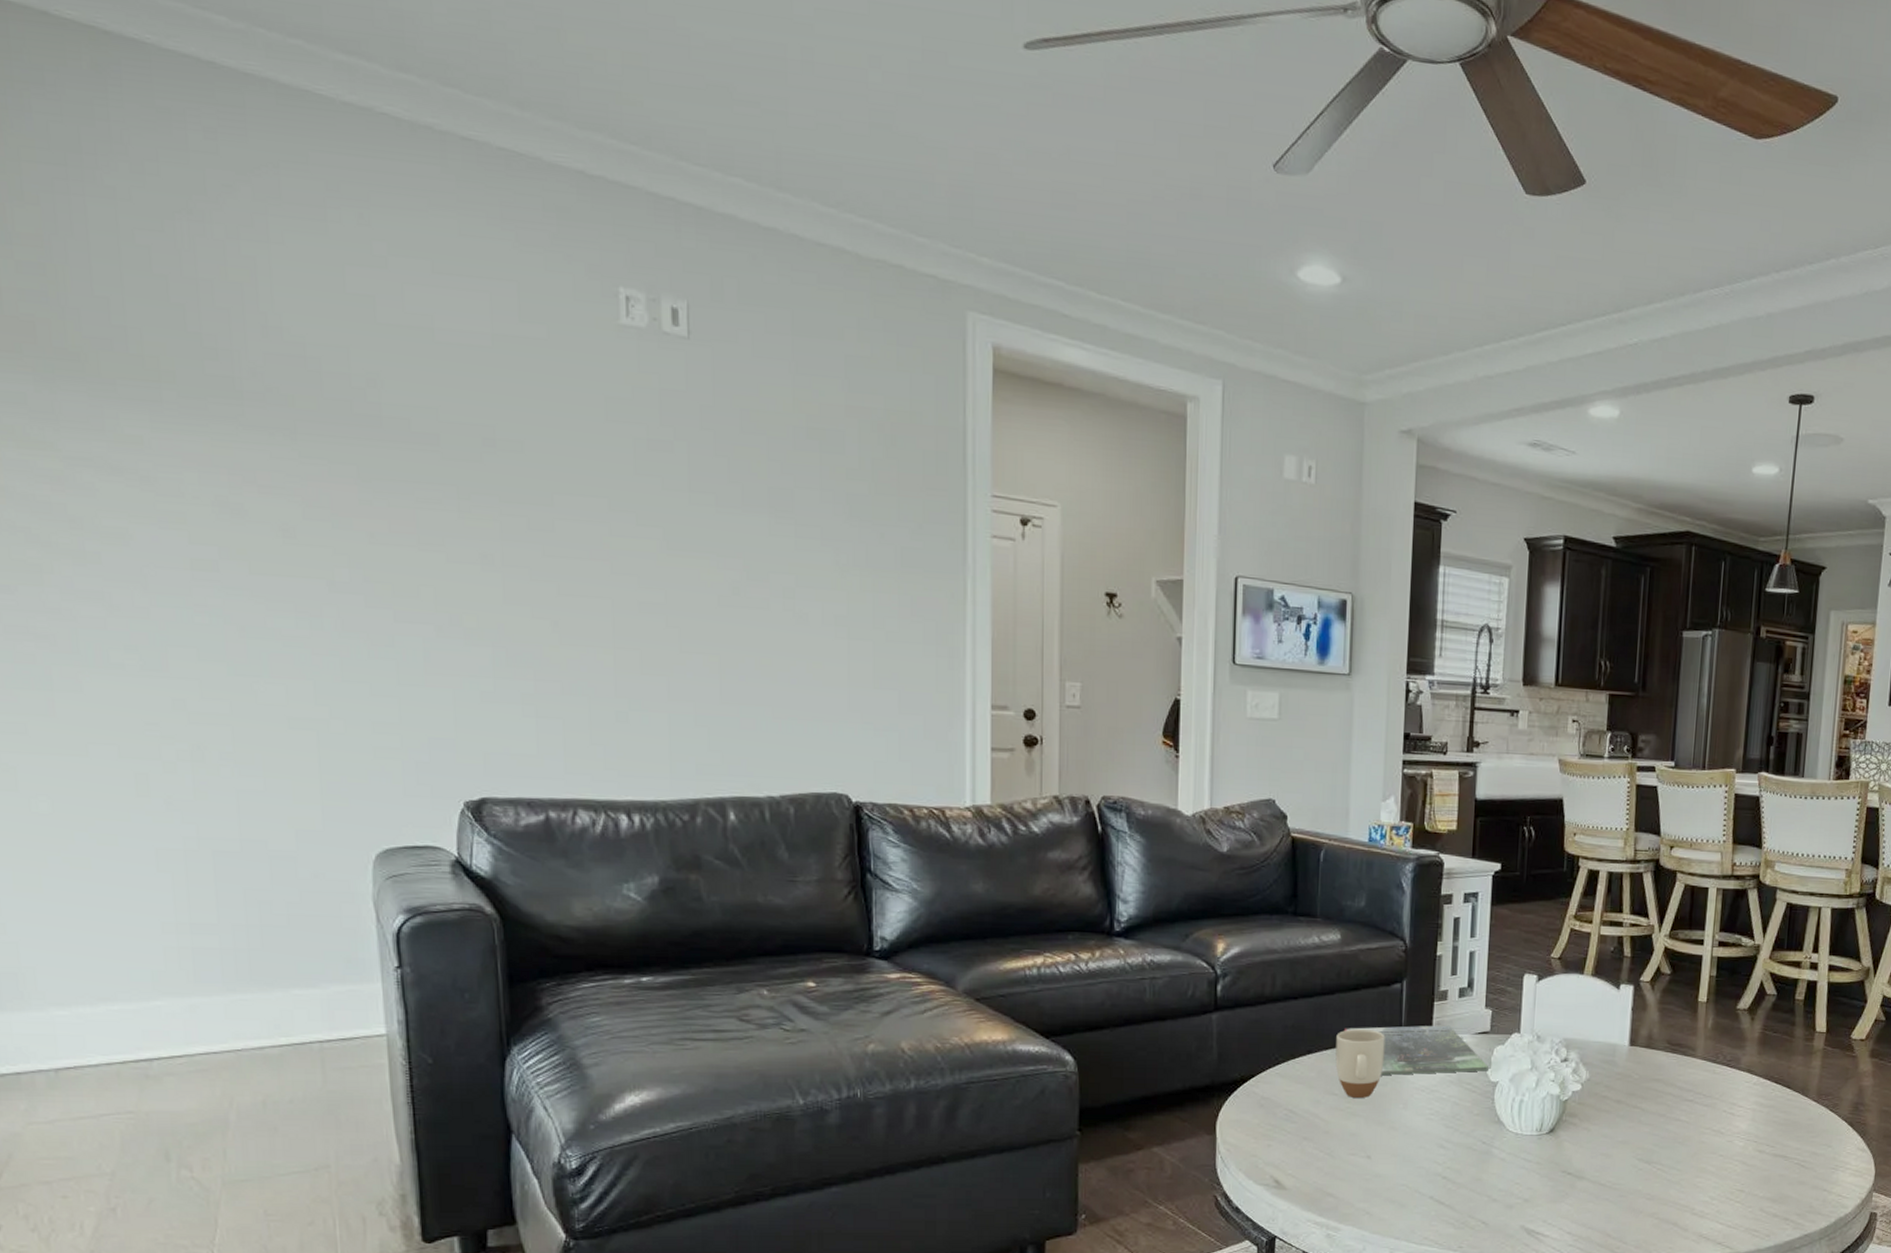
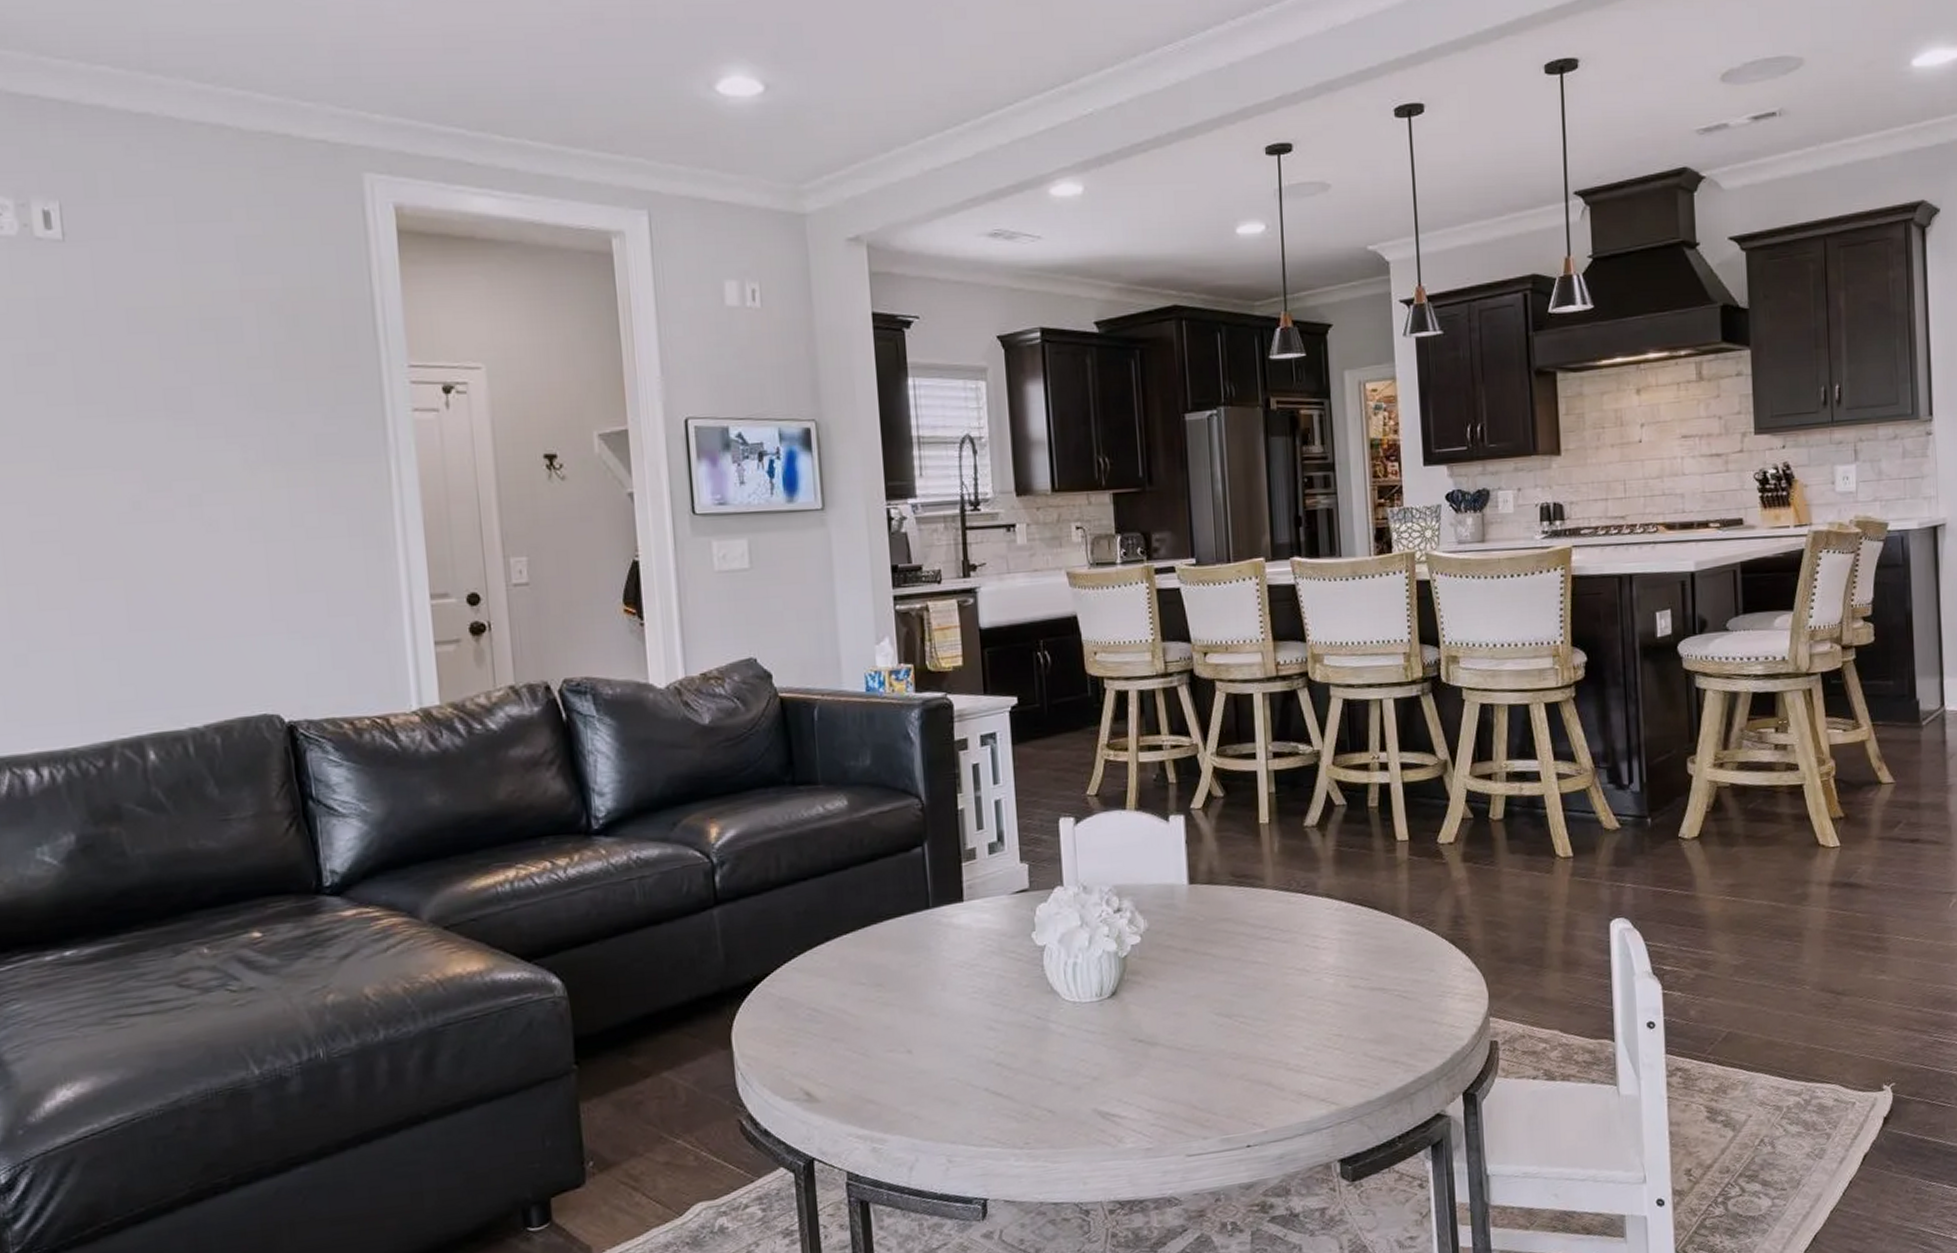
mug: present [1335,1029,1386,1099] -> none [856,904,914,986]
magazine: present [1343,1025,1488,1075] -> none [863,887,1033,954]

